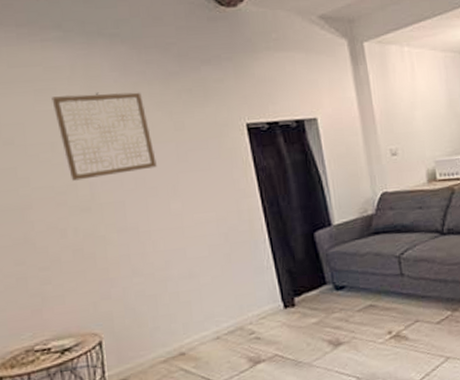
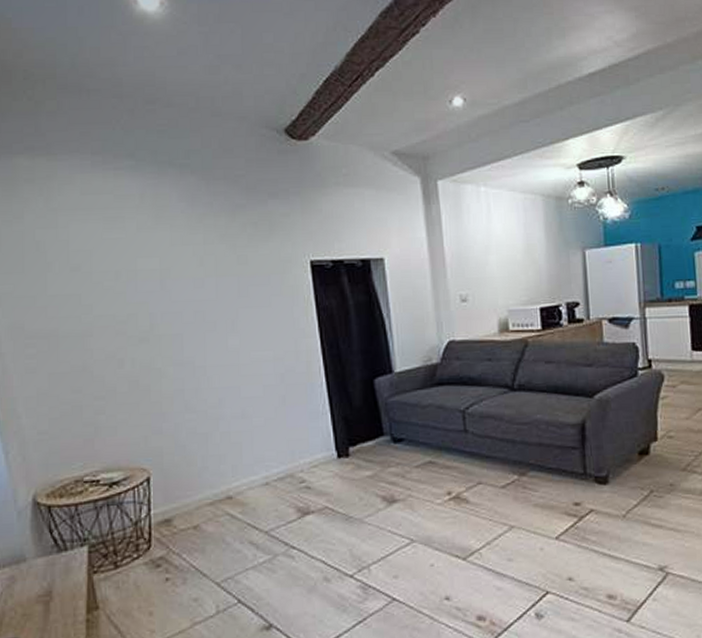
wall art: present [51,92,157,181] -> none [120,222,217,311]

